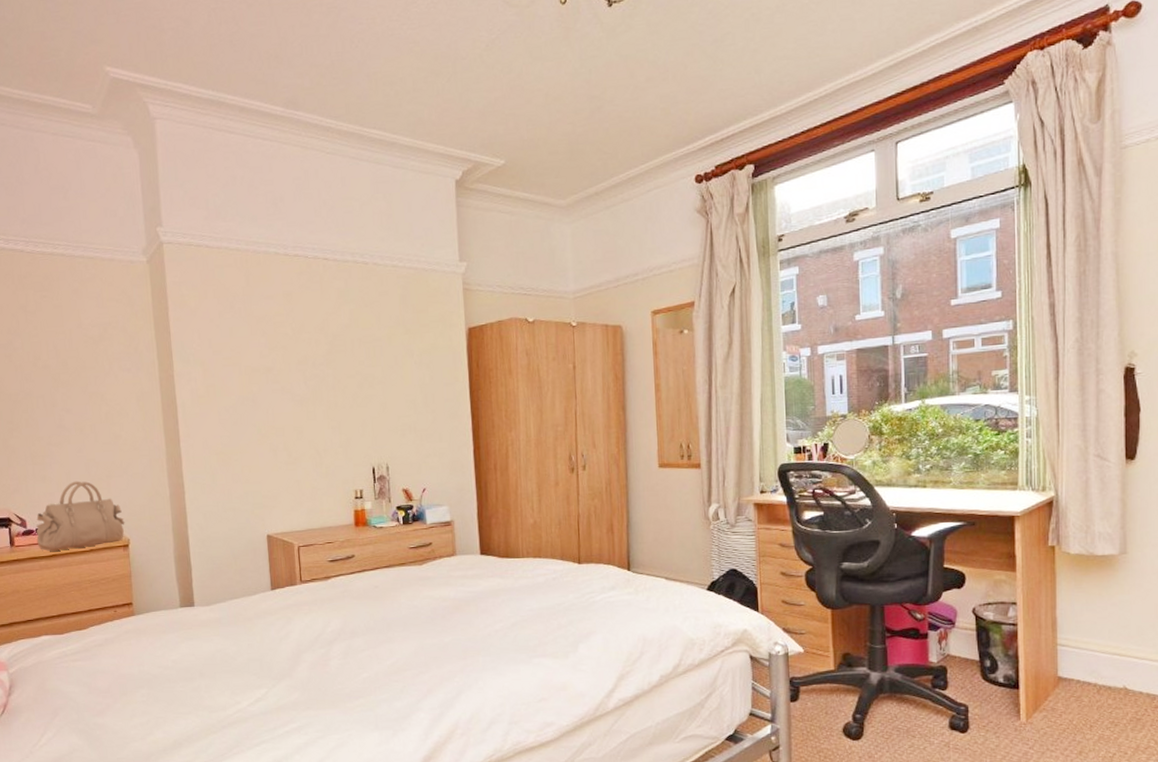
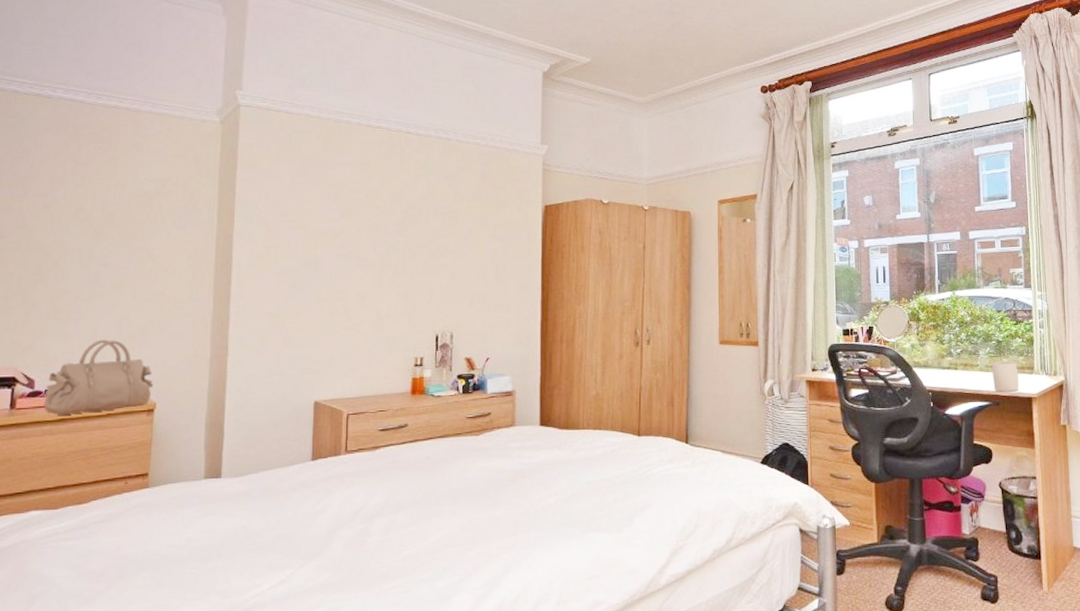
mug: none [967,476,1000,511] -> present [991,361,1020,392]

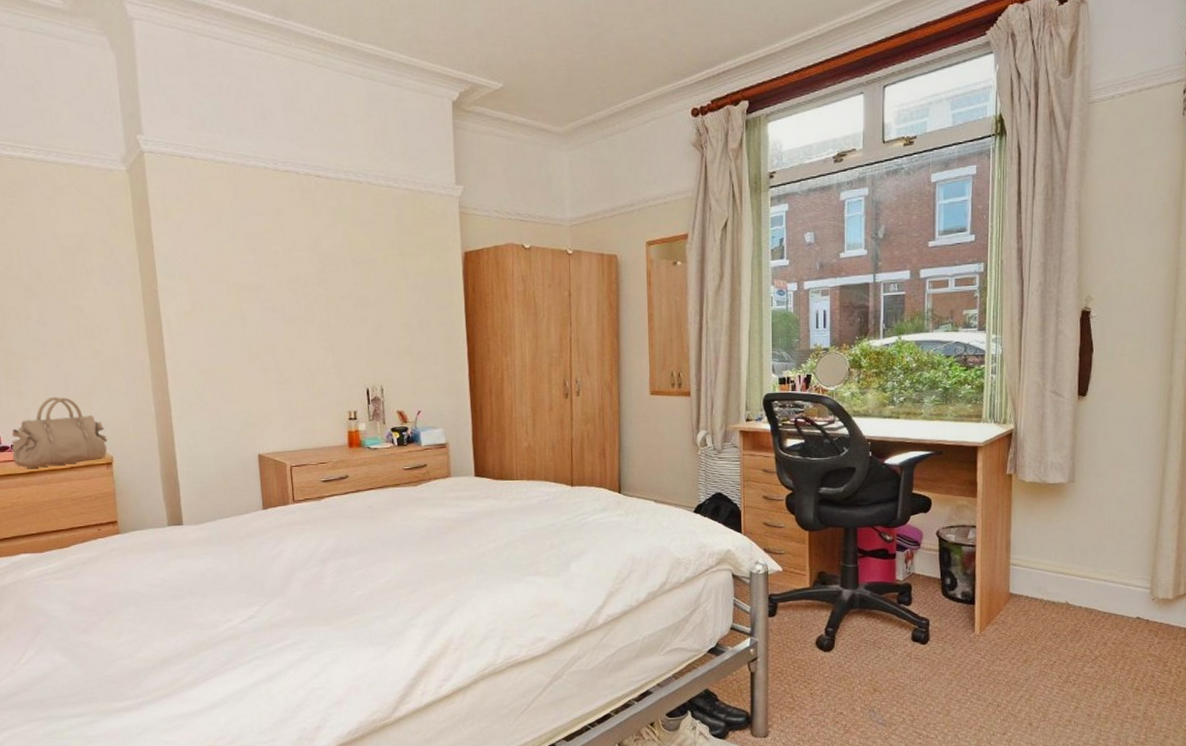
mug: present [991,361,1020,392] -> none [936,409,965,441]

